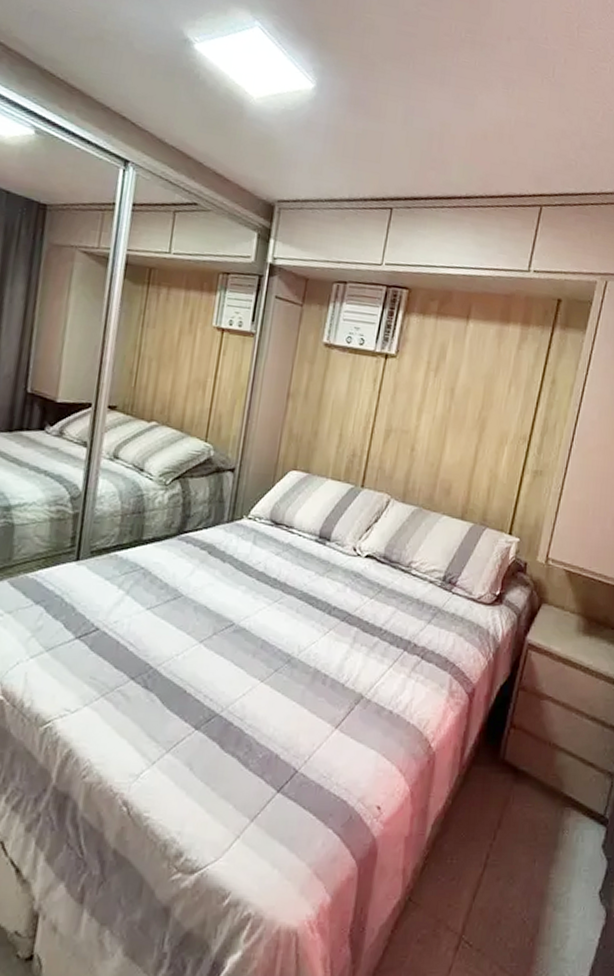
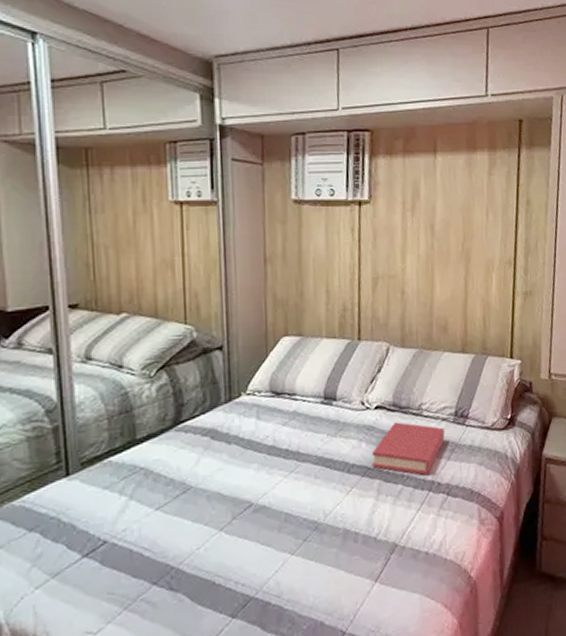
hardback book: none [352,574,430,634] -> present [372,422,445,476]

